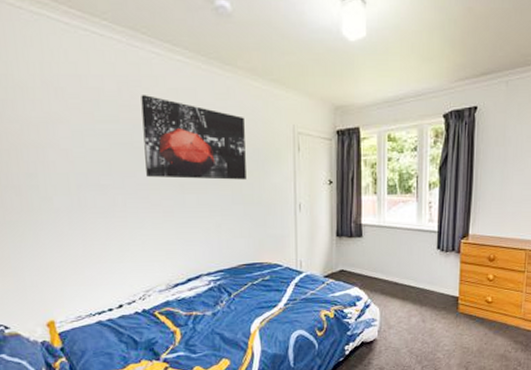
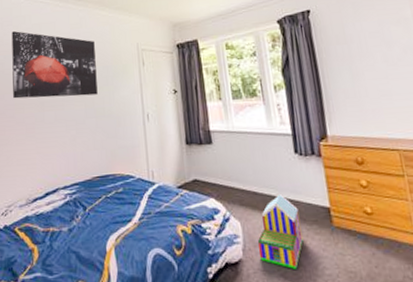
toy house: none [393,285,432,346] -> present [258,194,303,269]

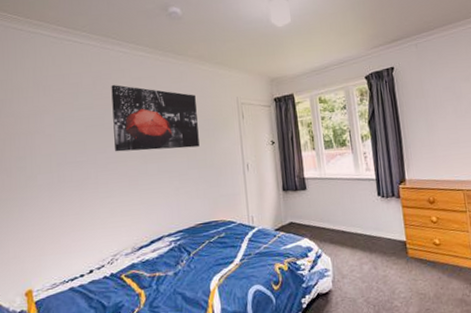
toy house: present [258,194,303,269] -> none [345,232,383,295]

